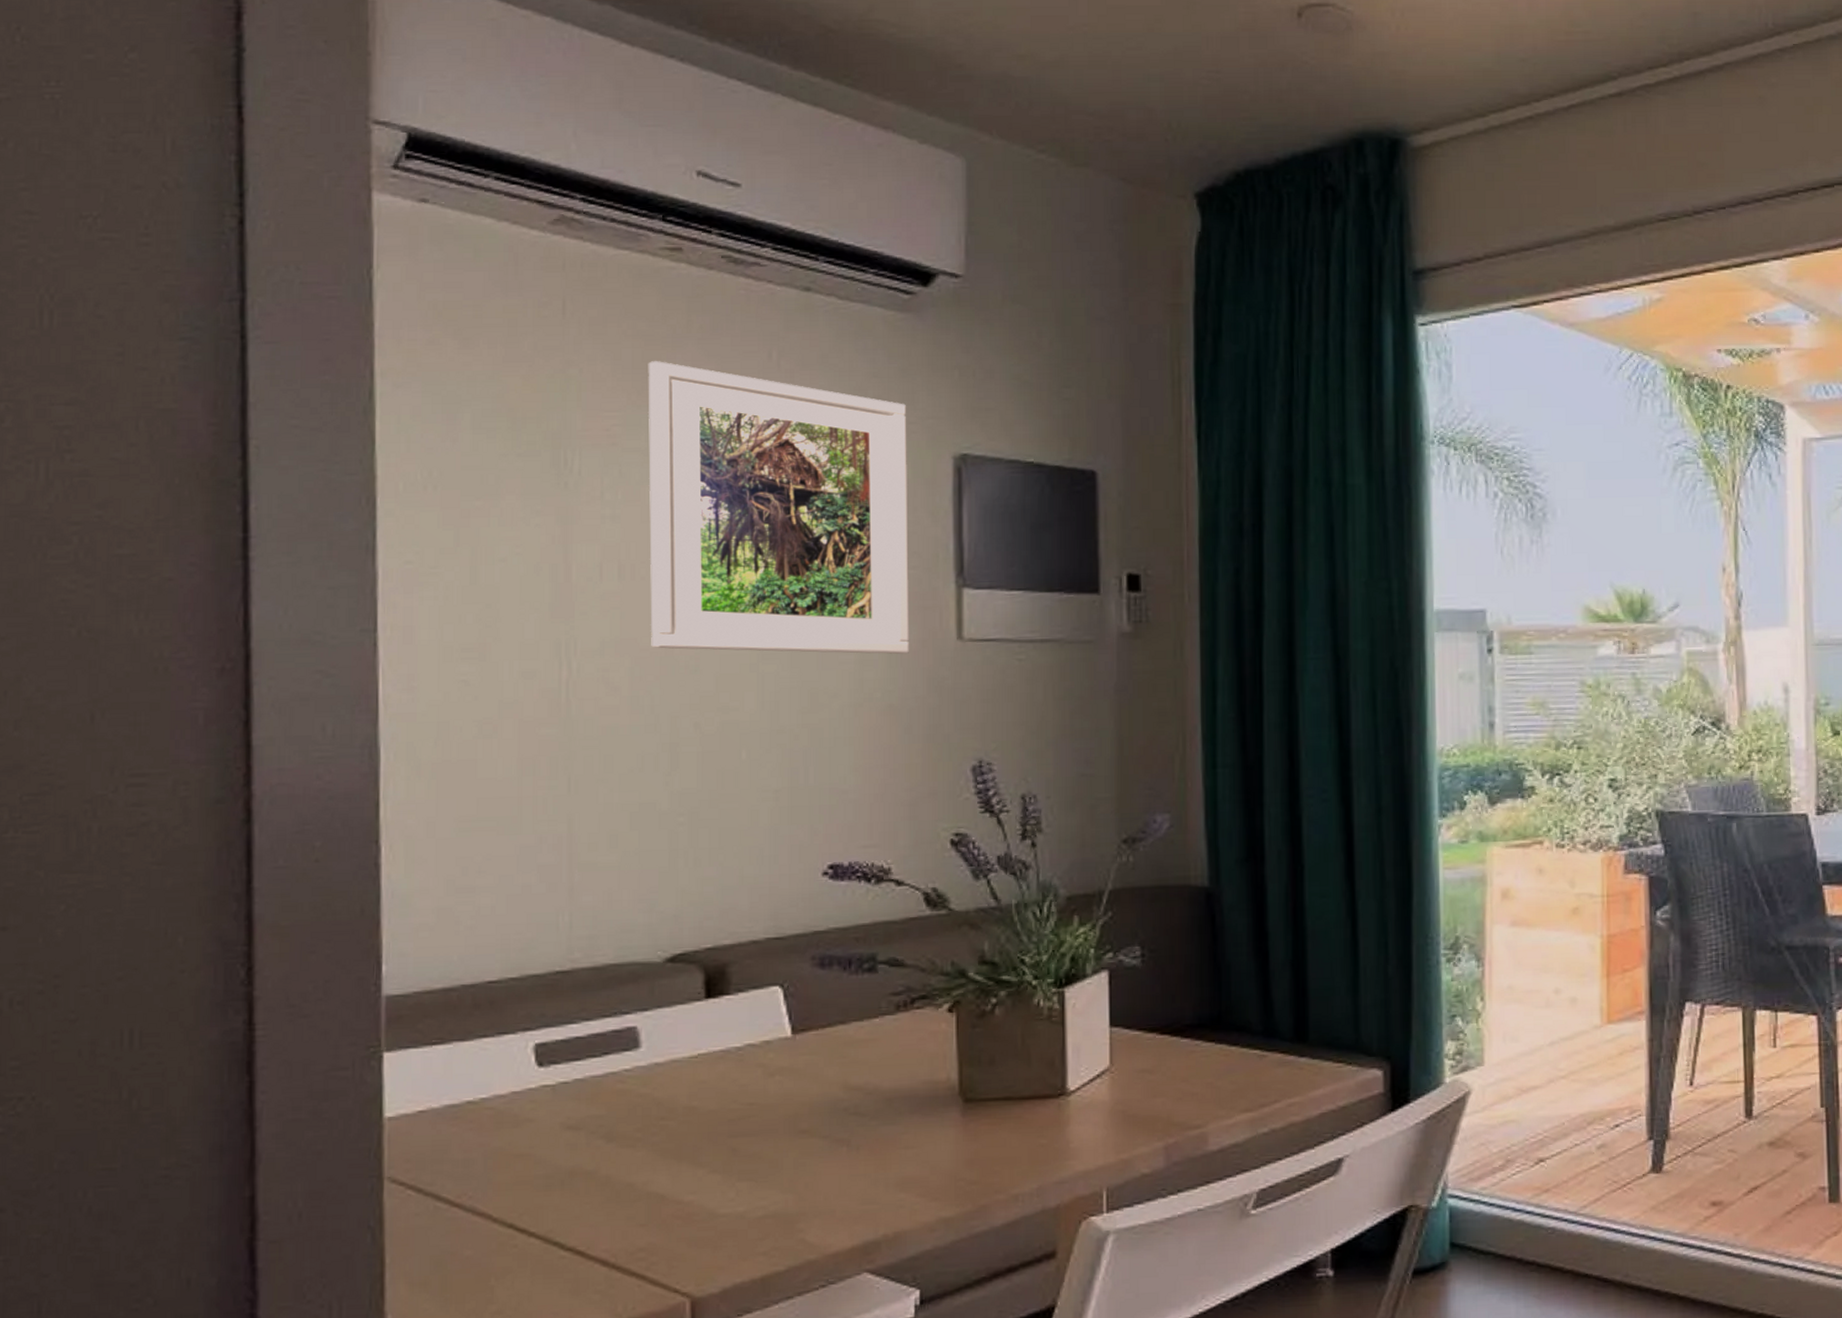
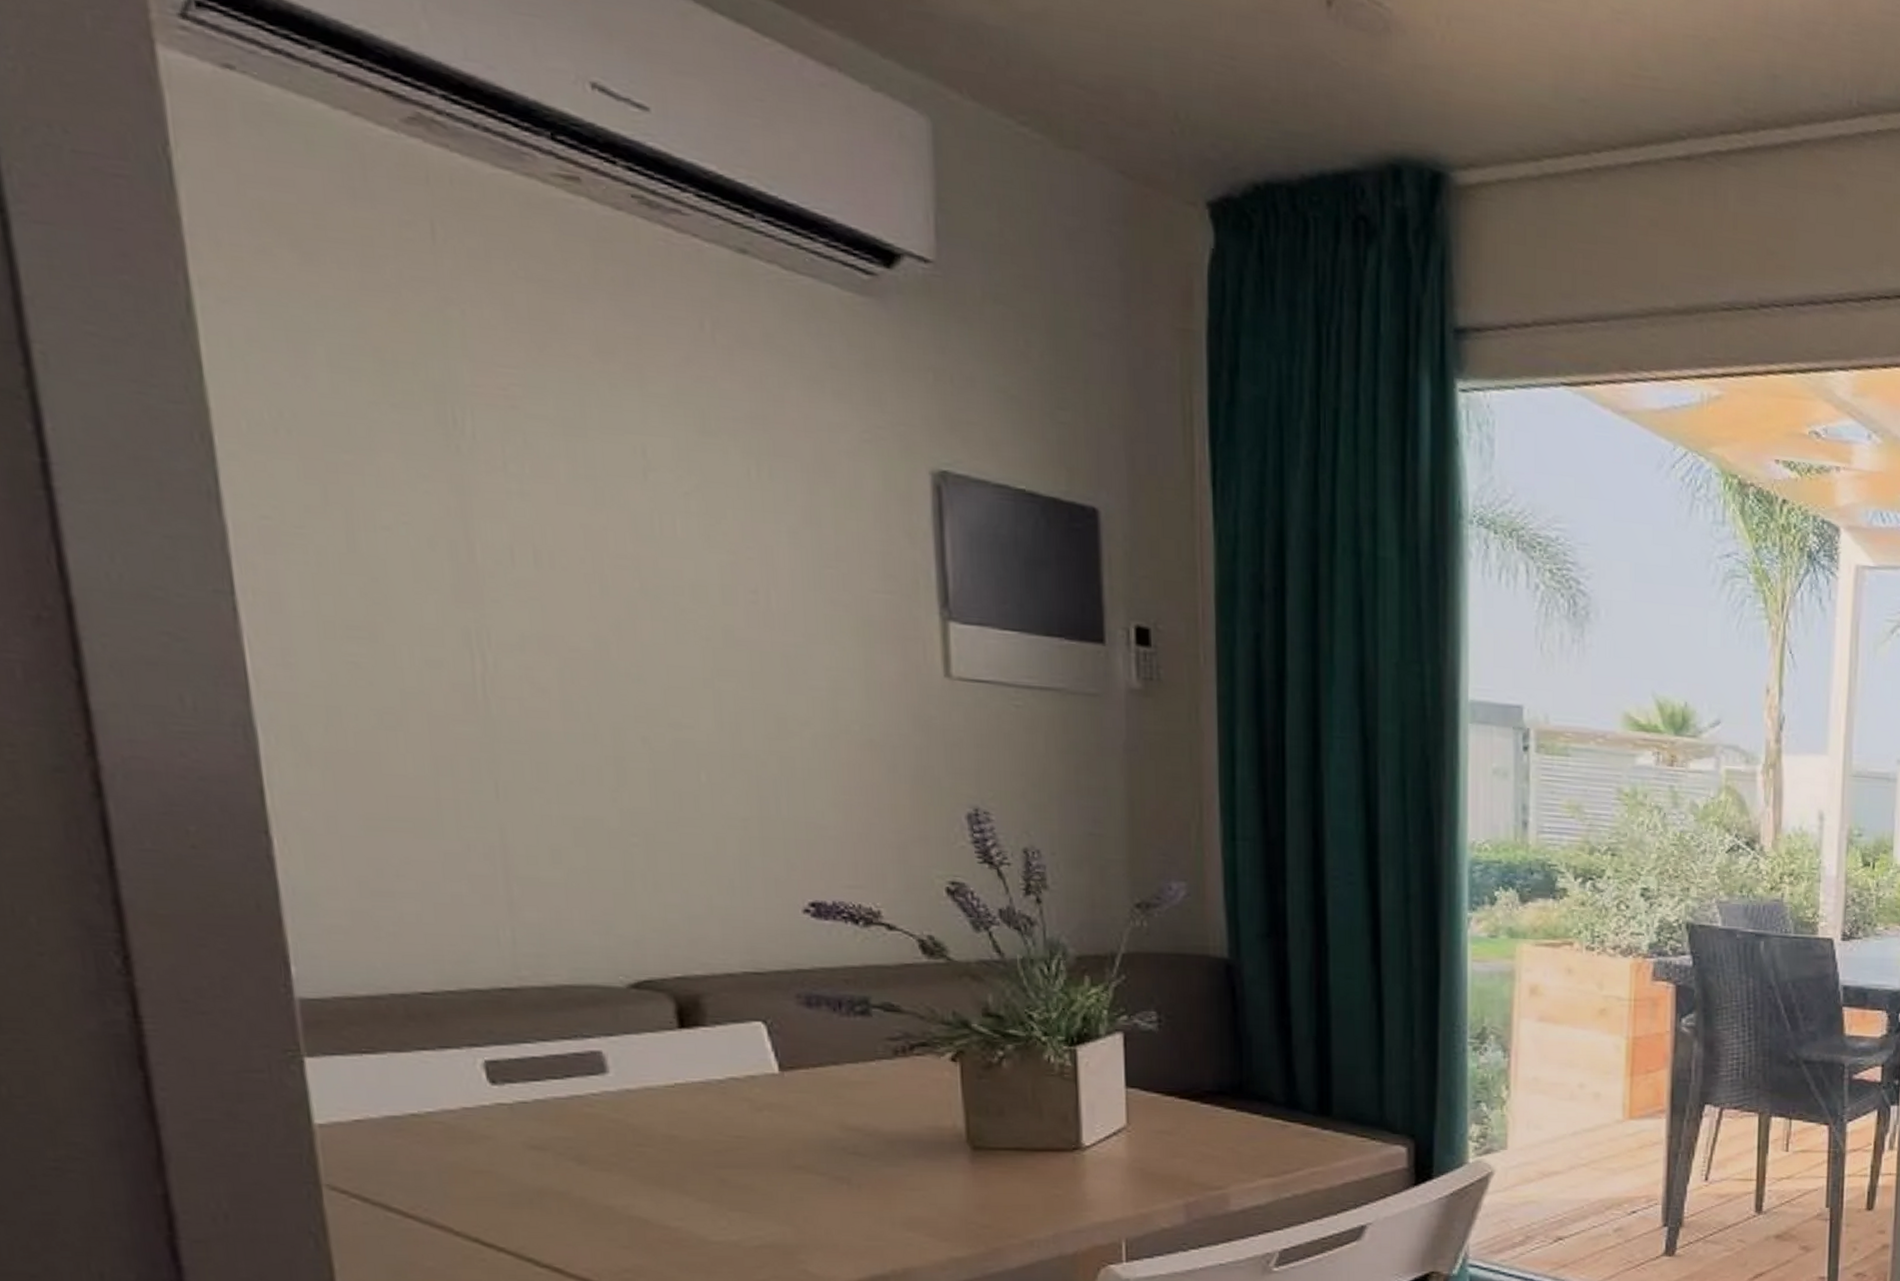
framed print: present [648,361,910,655] -> none [548,313,891,687]

